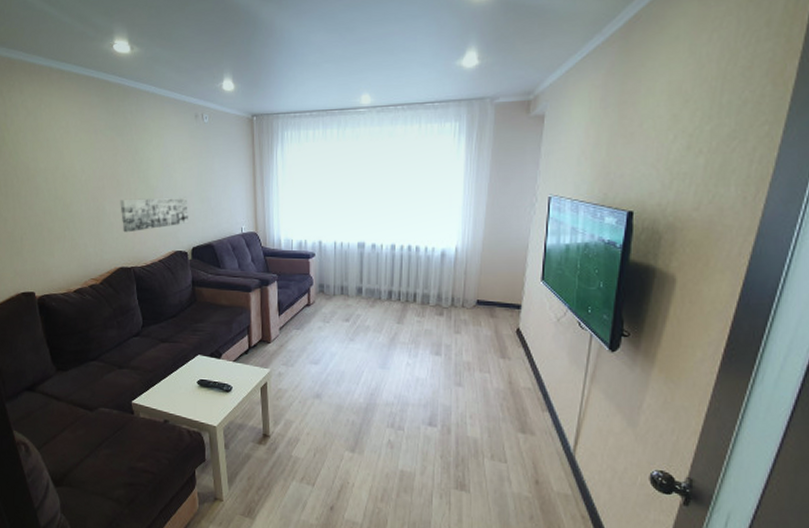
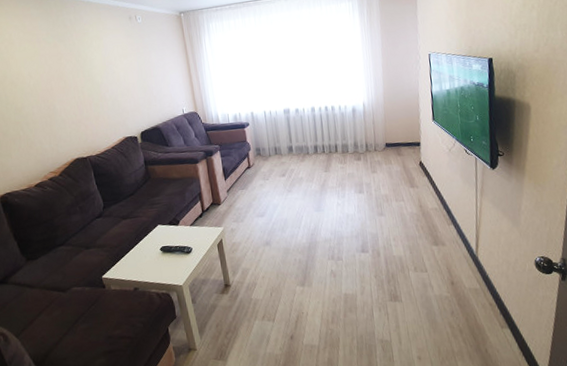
wall art: present [120,197,189,233] -> none [69,88,135,127]

